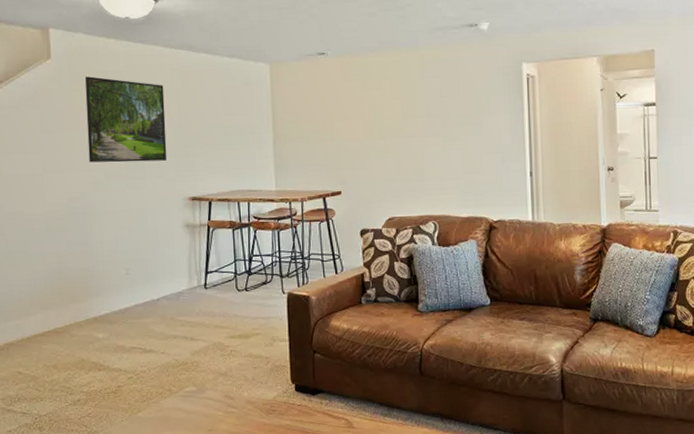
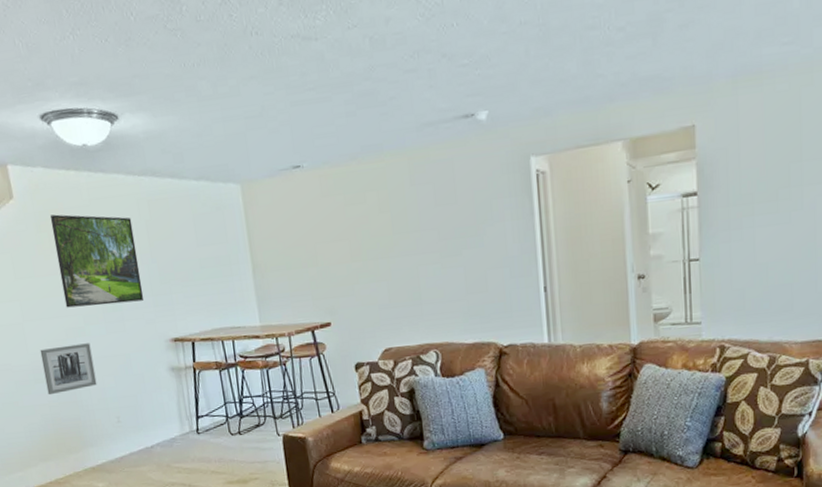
wall art: none [56,197,110,245] -> present [39,343,97,395]

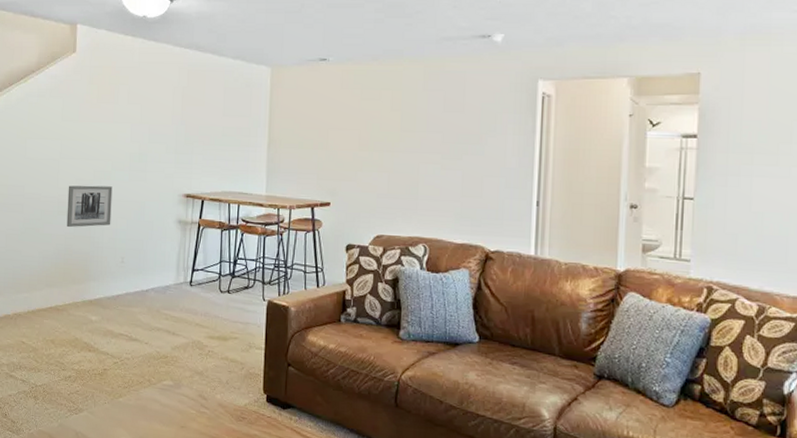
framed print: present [50,214,144,308] -> none [99,71,171,156]

